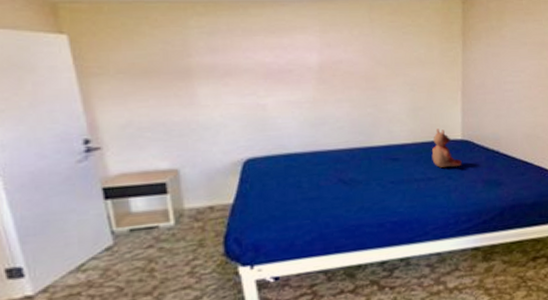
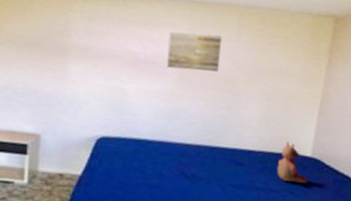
wall art: none [299,31,359,74] -> present [167,31,223,72]

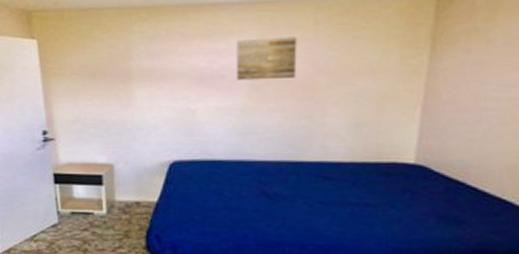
teddy bear: present [277,141,308,183] -> none [372,149,411,194]

